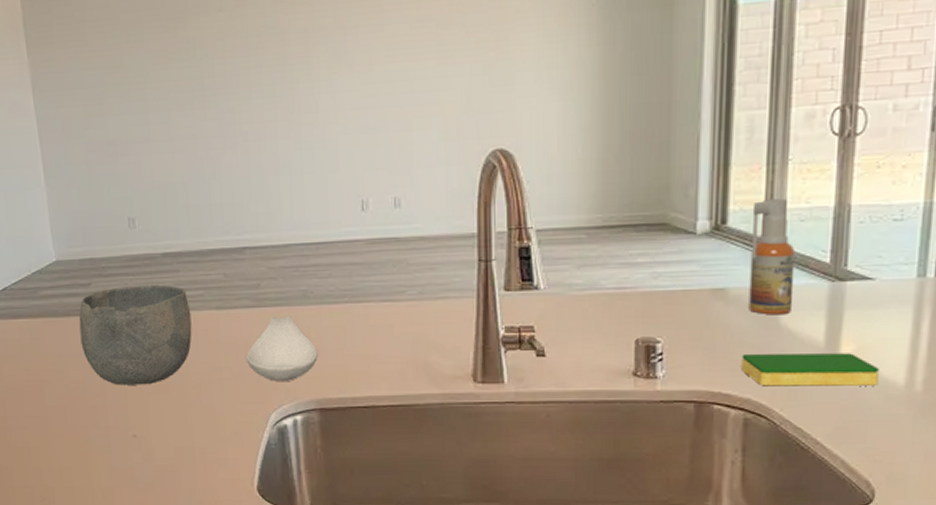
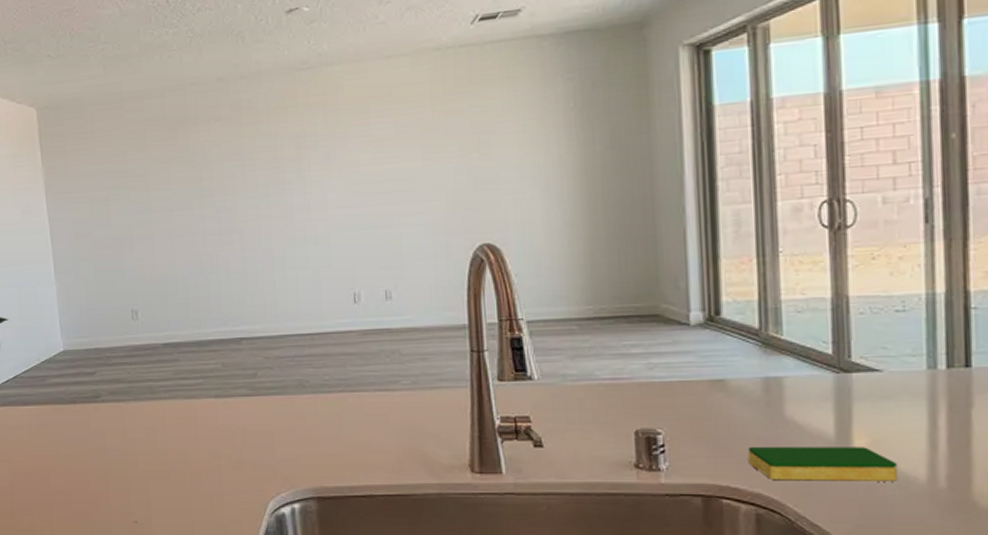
bowl: present [79,284,192,385] -> none [84,373,192,471]
spoon rest: present [246,315,318,381] -> none [244,404,314,469]
spray bottle: present [748,198,796,315] -> none [747,289,797,407]

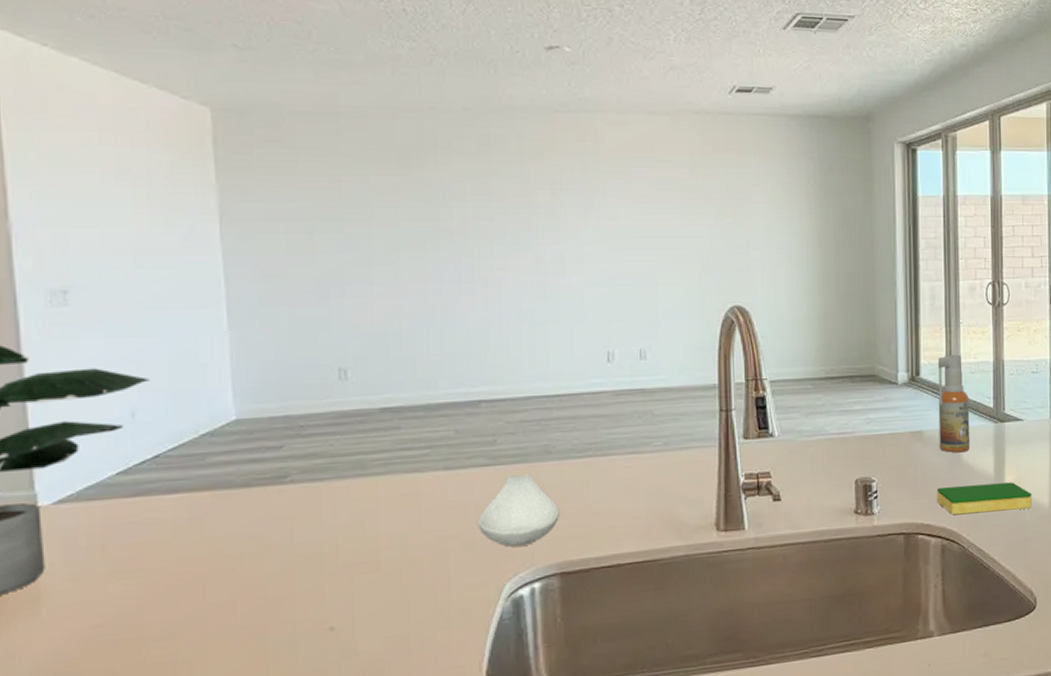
spoon rest: none [244,404,314,469] -> present [478,473,559,547]
spray bottle: none [747,289,797,407] -> present [938,354,970,453]

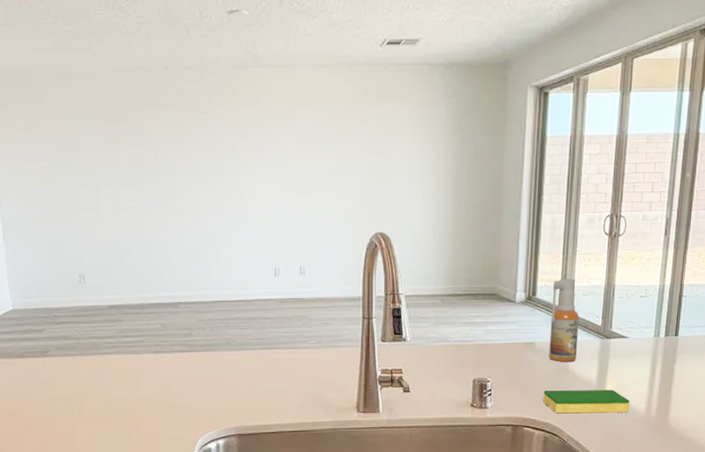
spoon rest: present [478,473,559,547] -> none [179,359,237,412]

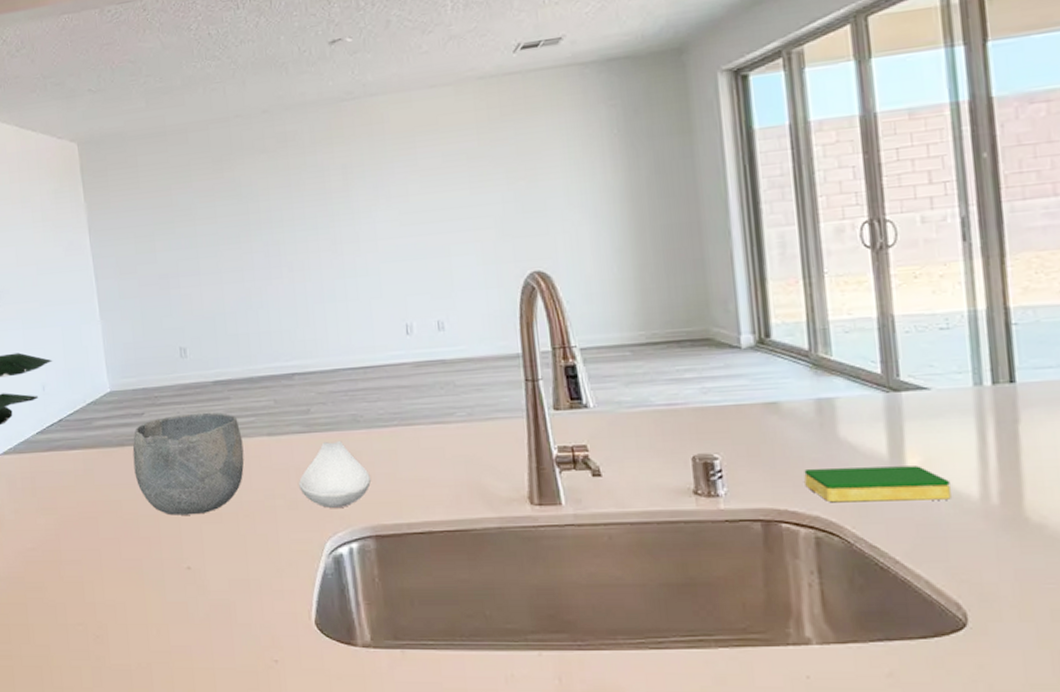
bowl: none [32,331,133,417] -> present [132,412,244,516]
spoon rest: none [179,359,237,412] -> present [299,440,371,508]
spray bottle: present [549,278,580,362] -> none [796,310,849,428]

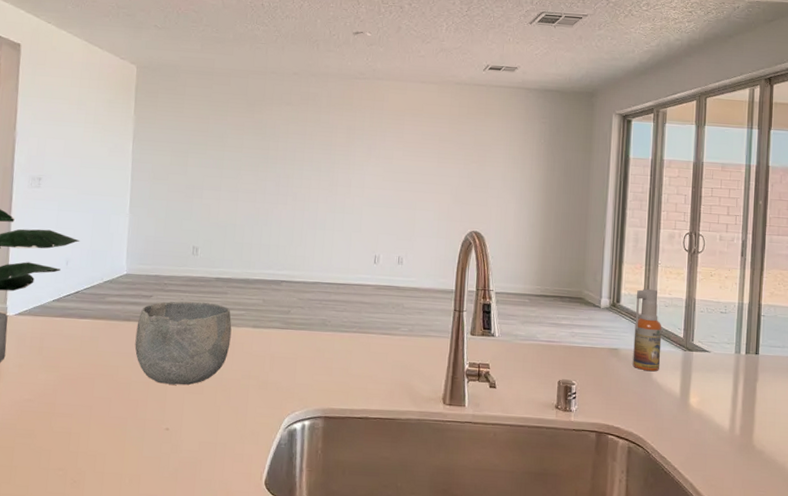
spoon rest: present [299,440,371,508] -> none [271,338,328,392]
spray bottle: none [796,310,849,428] -> present [632,288,662,372]
dish sponge: present [804,466,951,503] -> none [627,399,713,429]

